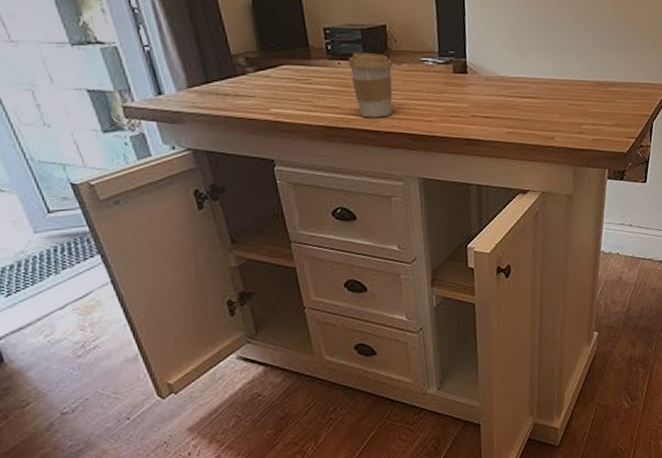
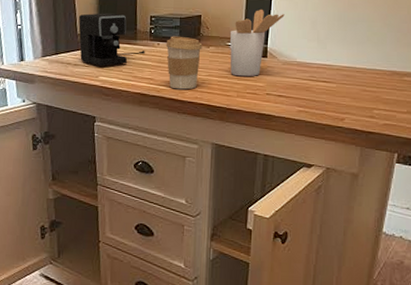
coffee maker: none [228,25,324,96] -> present [78,13,145,66]
utensil holder: none [422,15,481,98] -> present [229,9,285,77]

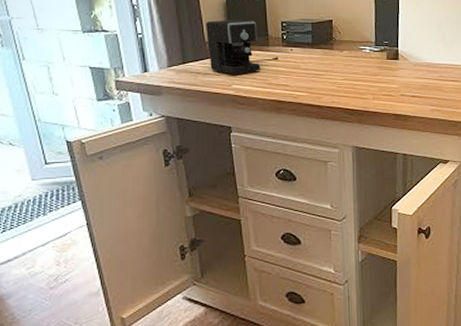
coffee cup: present [165,36,203,90] -> none [299,41,336,95]
utensil holder: present [229,9,285,77] -> none [361,13,412,79]

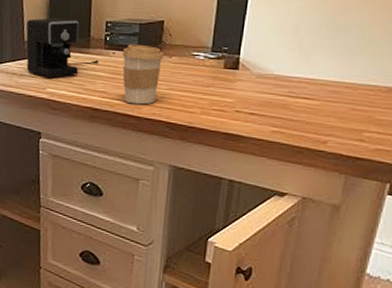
coffee cup: none [299,41,336,95] -> present [122,44,164,105]

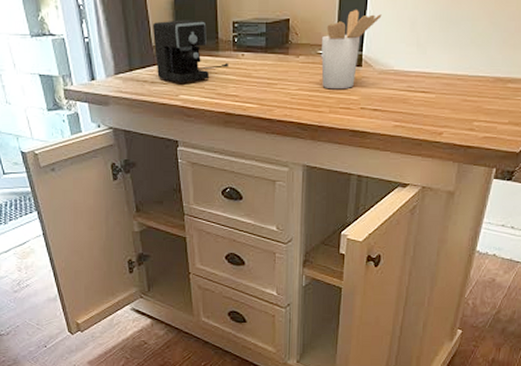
coffee cup: present [122,44,164,105] -> none [251,44,291,107]
utensil holder: none [195,13,262,91] -> present [321,9,382,90]

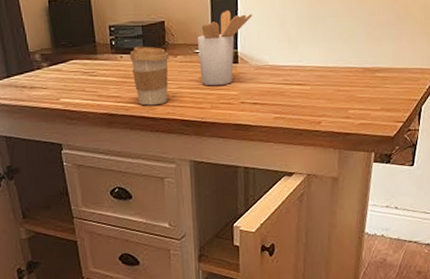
coffee maker: present [152,20,228,83] -> none [28,25,108,87]
coffee cup: none [251,44,291,107] -> present [129,46,169,106]

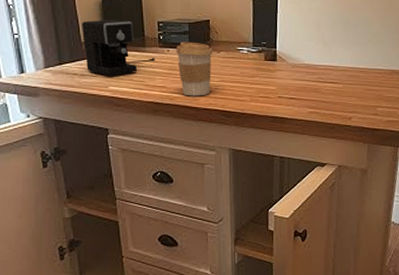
coffee maker: none [28,25,108,87] -> present [81,19,155,76]
utensil holder: present [196,9,252,86] -> none [239,12,291,81]

